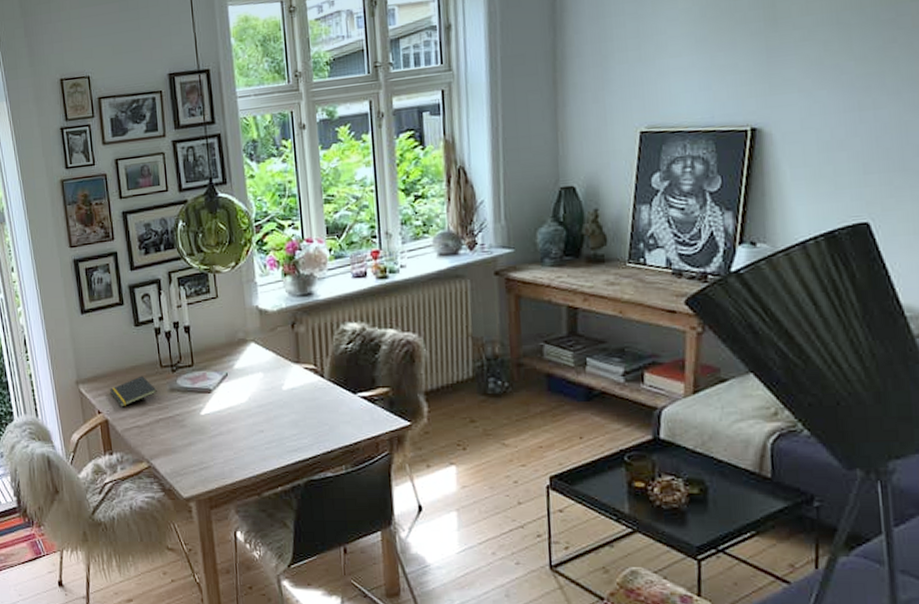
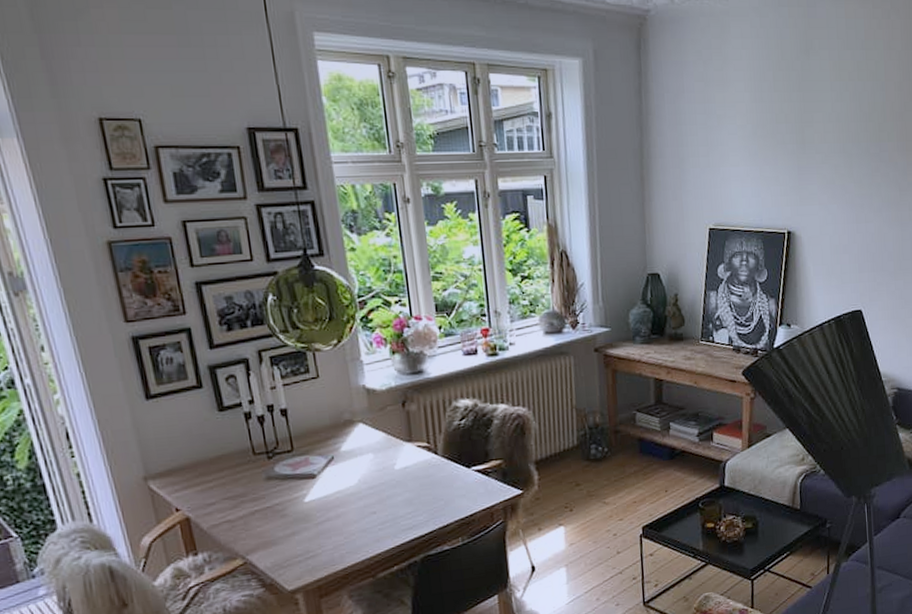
notepad: present [109,375,157,407] -> none [188,465,251,502]

